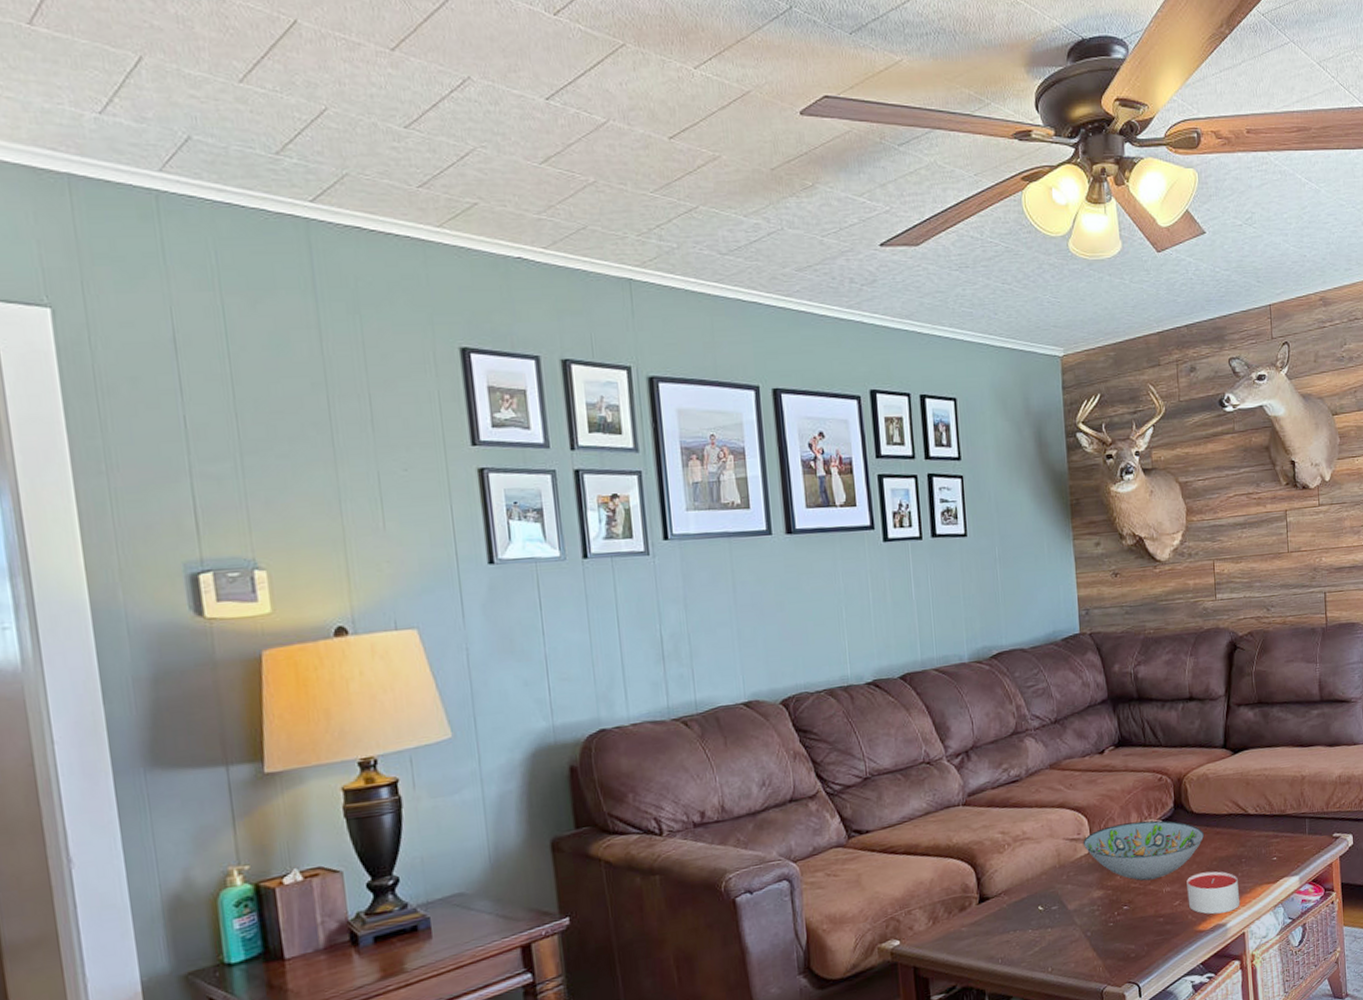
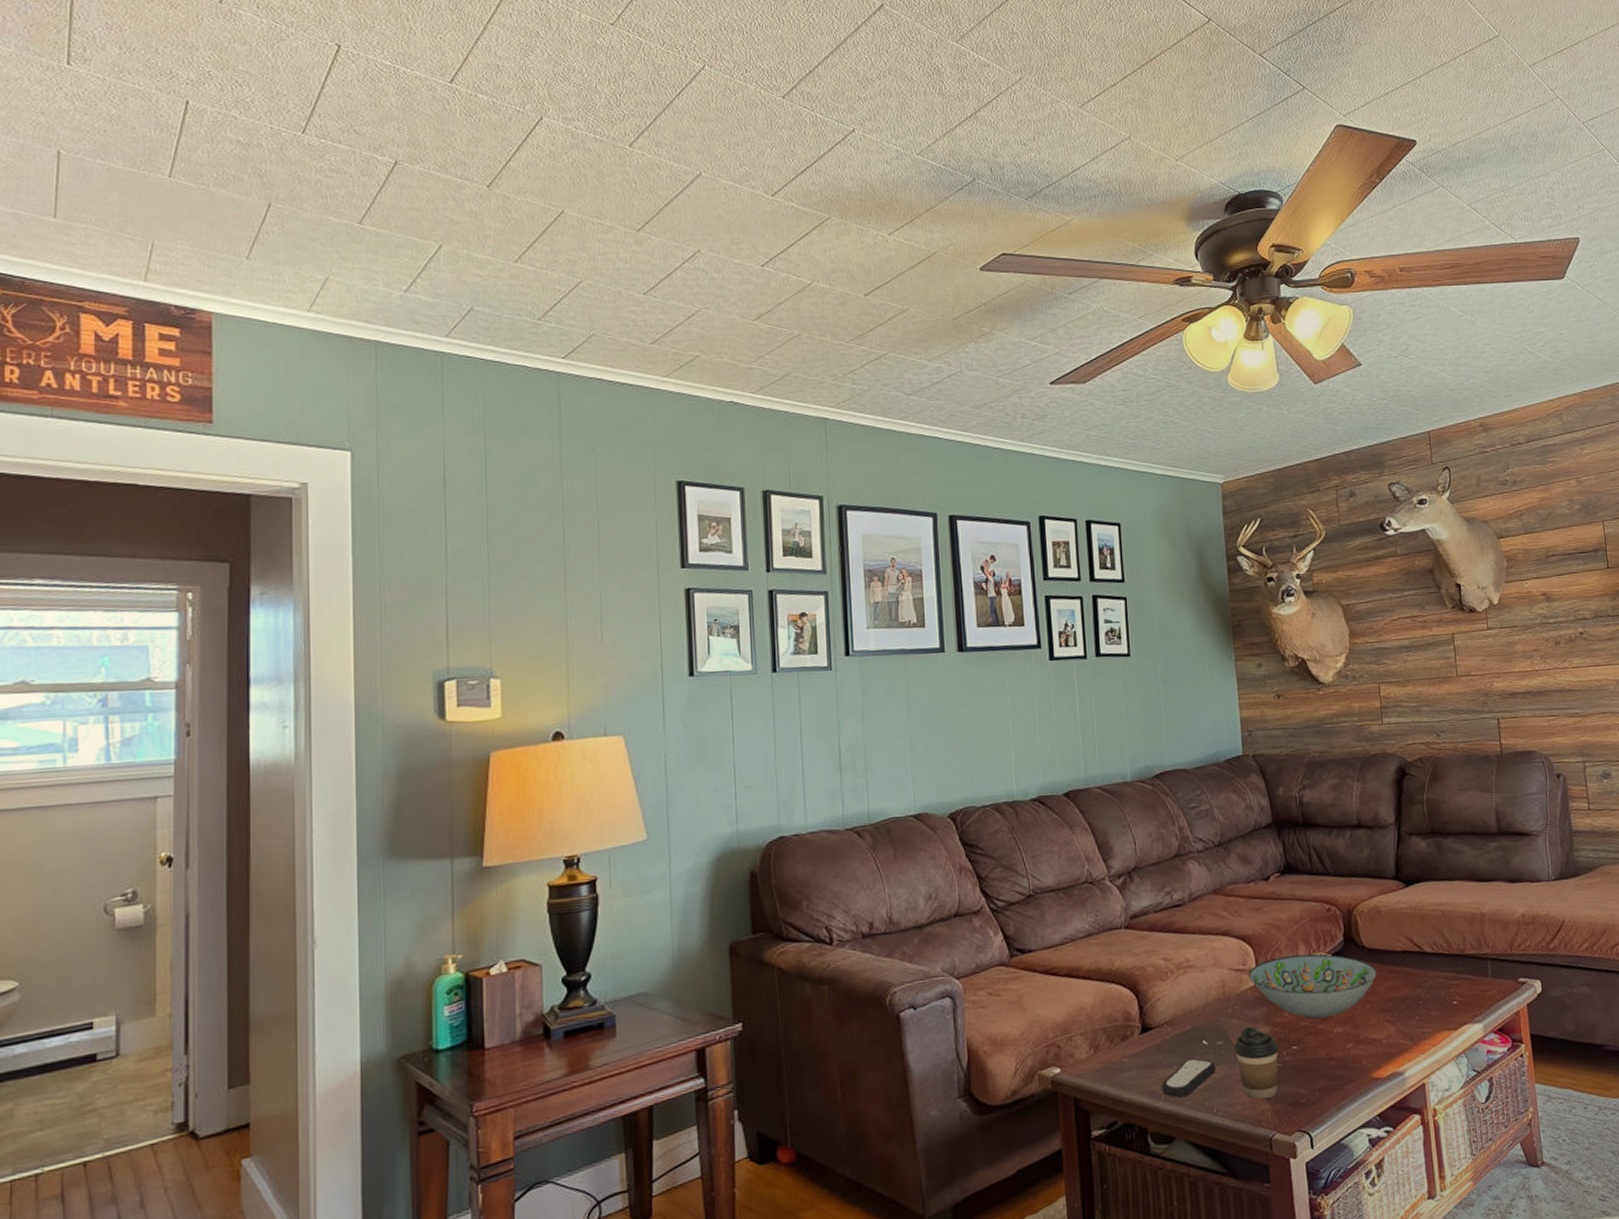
remote control: none [998,923,1051,960] -> present [1161,1058,1216,1098]
coffee cup: none [1067,891,1110,957] -> present [1233,1026,1279,1100]
candle: present [1186,871,1240,915] -> none [1359,1013,1419,1061]

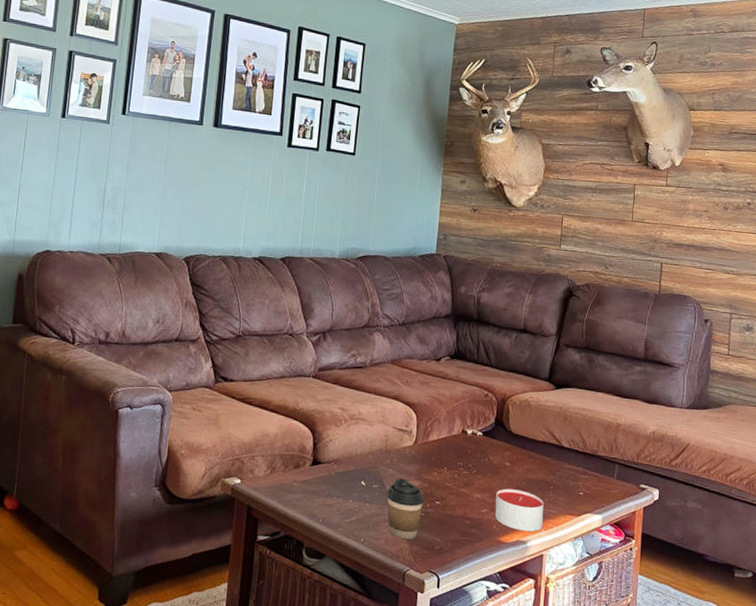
remote control: present [1161,1058,1216,1098] -> none [321,494,369,524]
decorative bowl: present [1248,954,1377,1019] -> none [409,426,518,484]
candle: none [1359,1013,1419,1061] -> present [495,488,544,532]

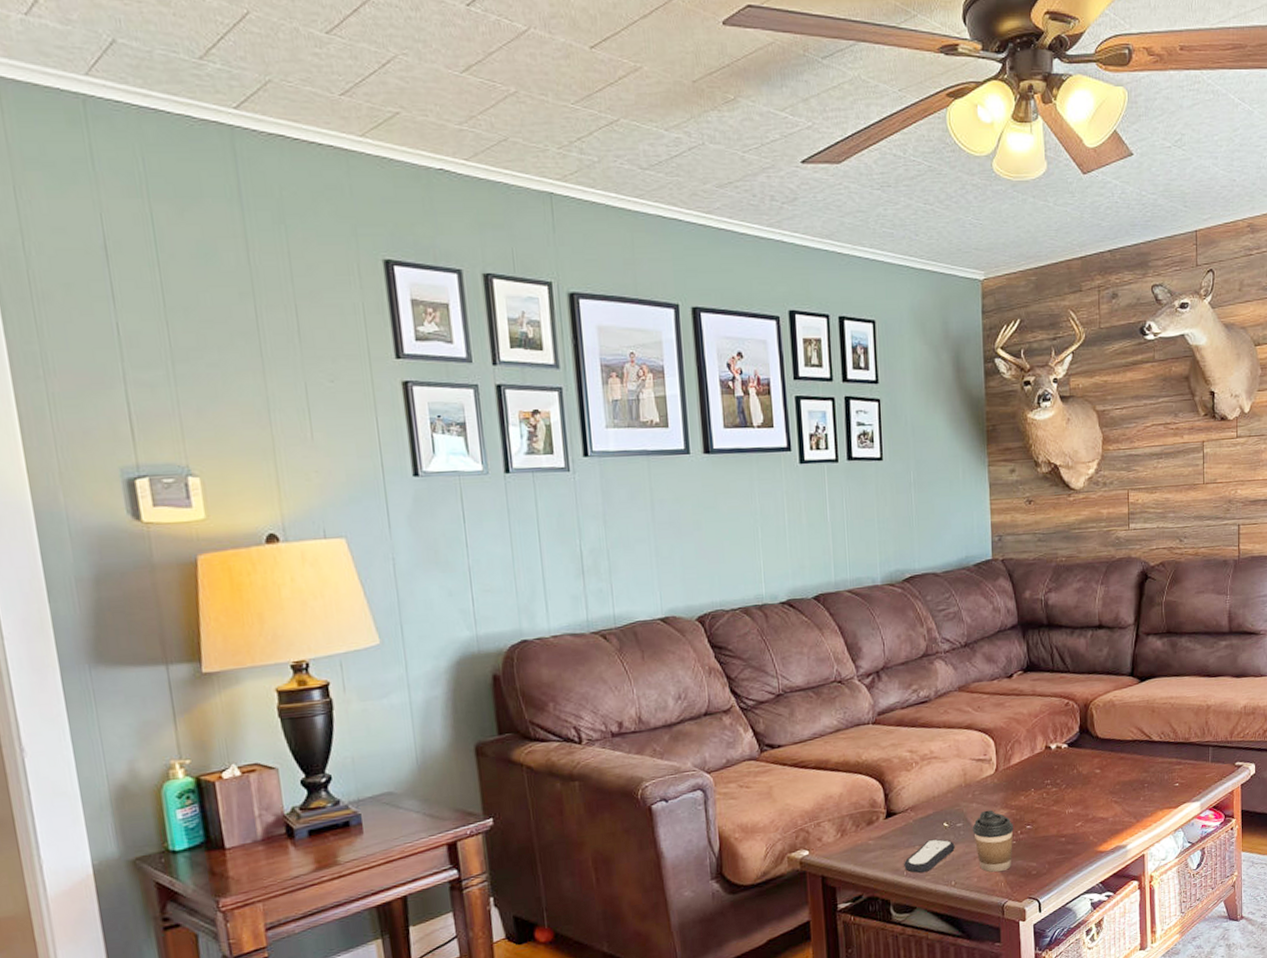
remote control: none [321,494,369,524] -> present [904,839,955,873]
candle: present [495,488,544,532] -> none [1089,795,1141,836]

